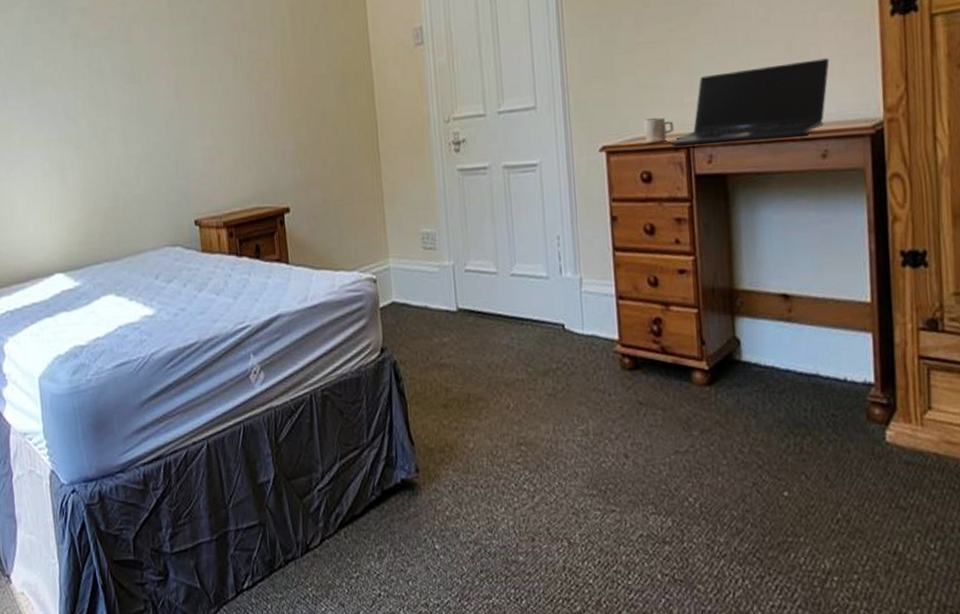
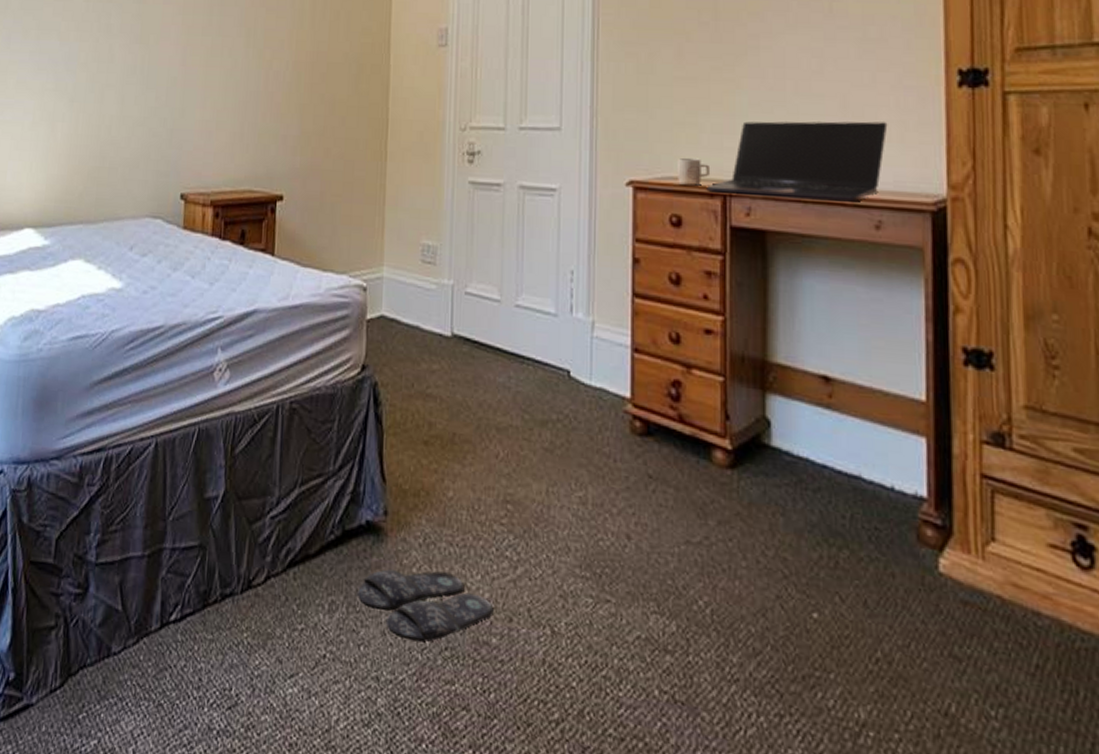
slippers: none [401,510,518,569] -> present [358,569,494,641]

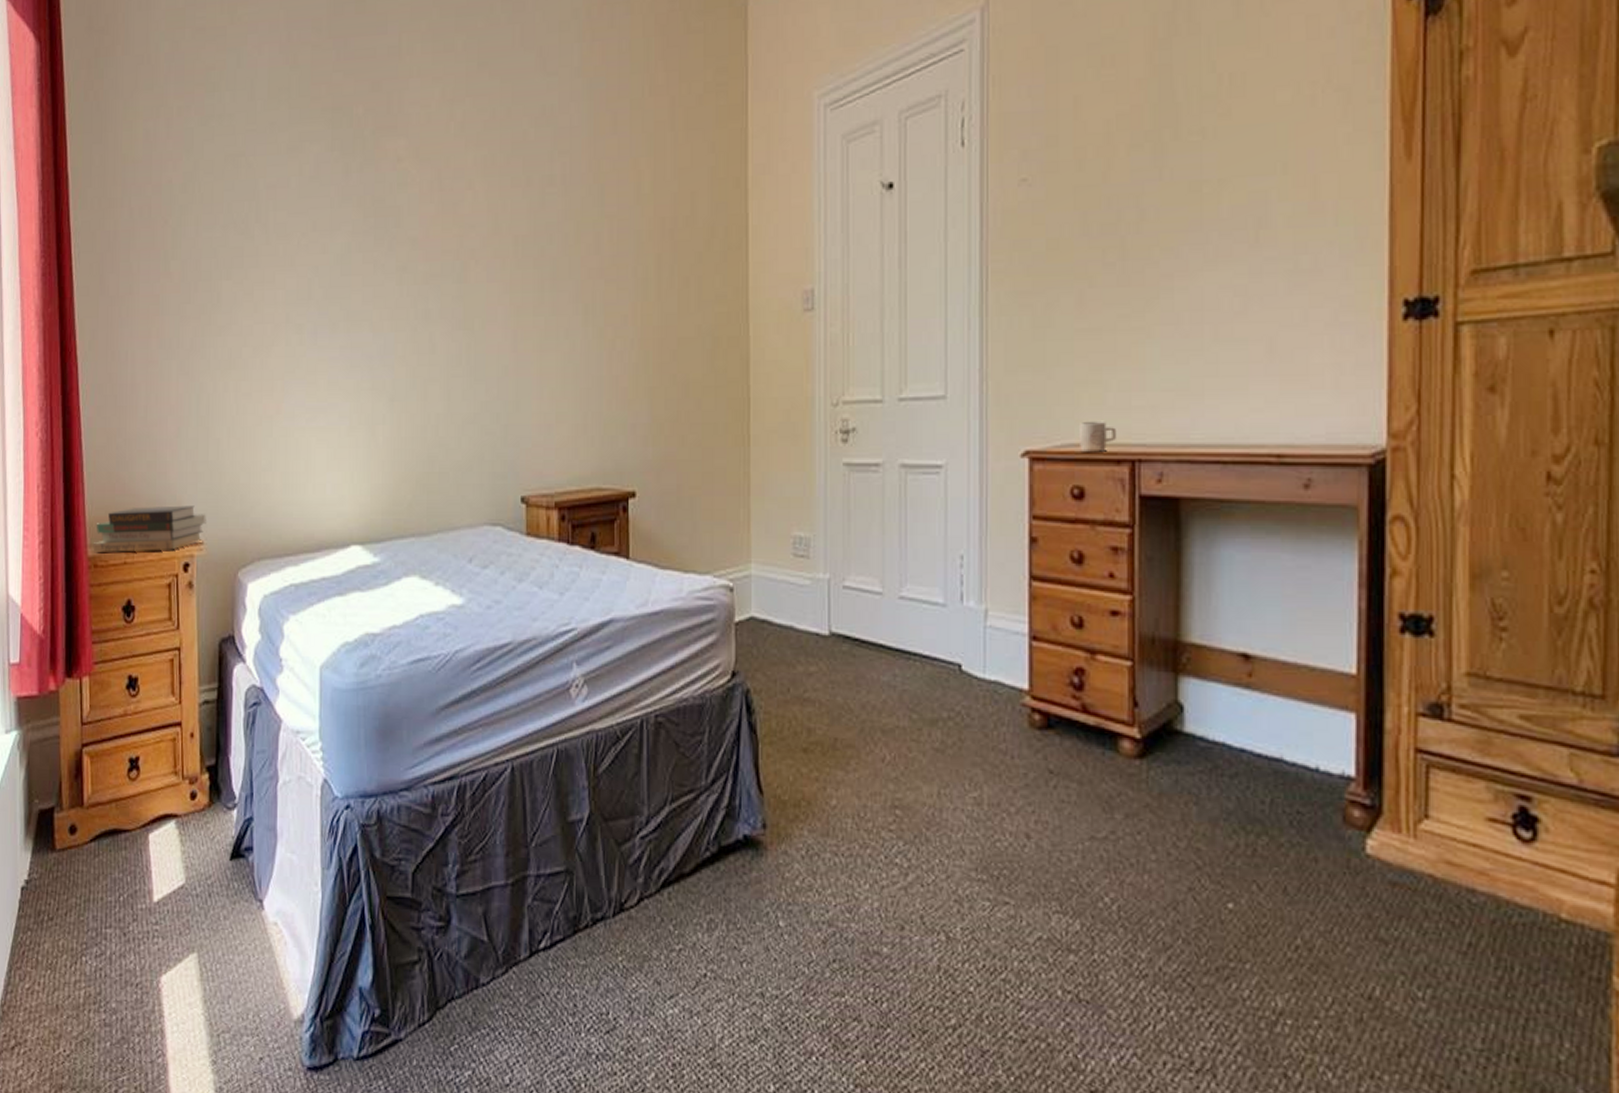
slippers: present [358,569,494,641] -> none [738,883,884,955]
laptop: present [706,121,888,202] -> none [1112,366,1321,460]

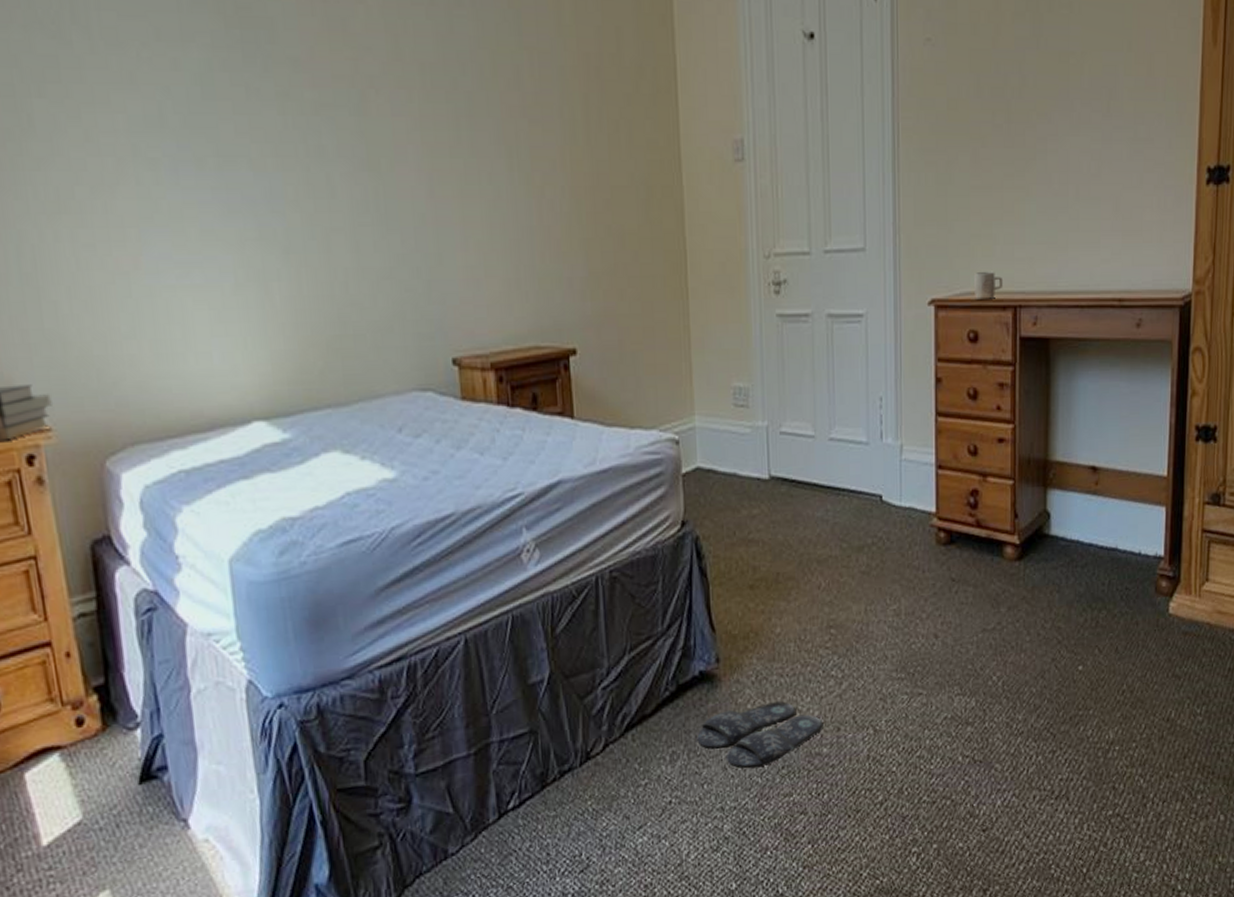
slippers: none [738,883,884,955] -> present [697,701,823,768]

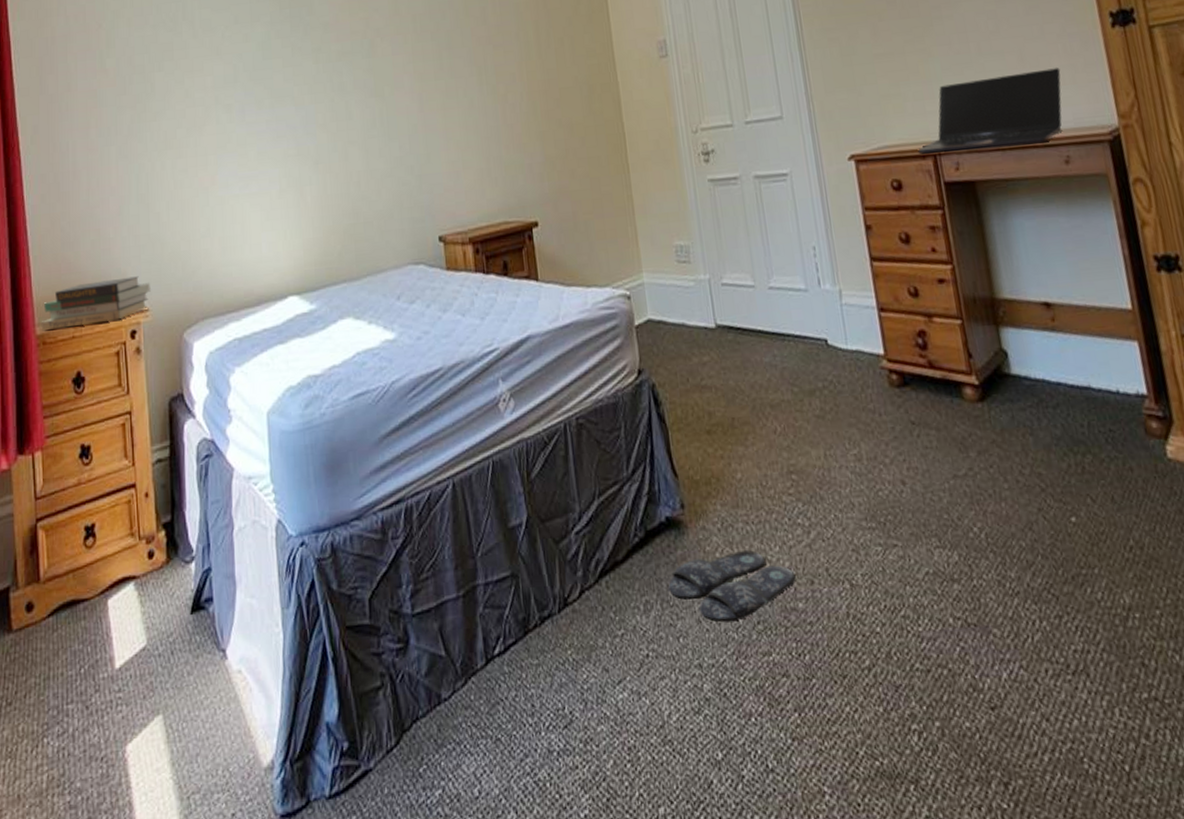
mug: present [973,271,1004,299] -> none [888,125,920,152]
laptop: none [999,223,1150,305] -> present [918,68,1062,154]

